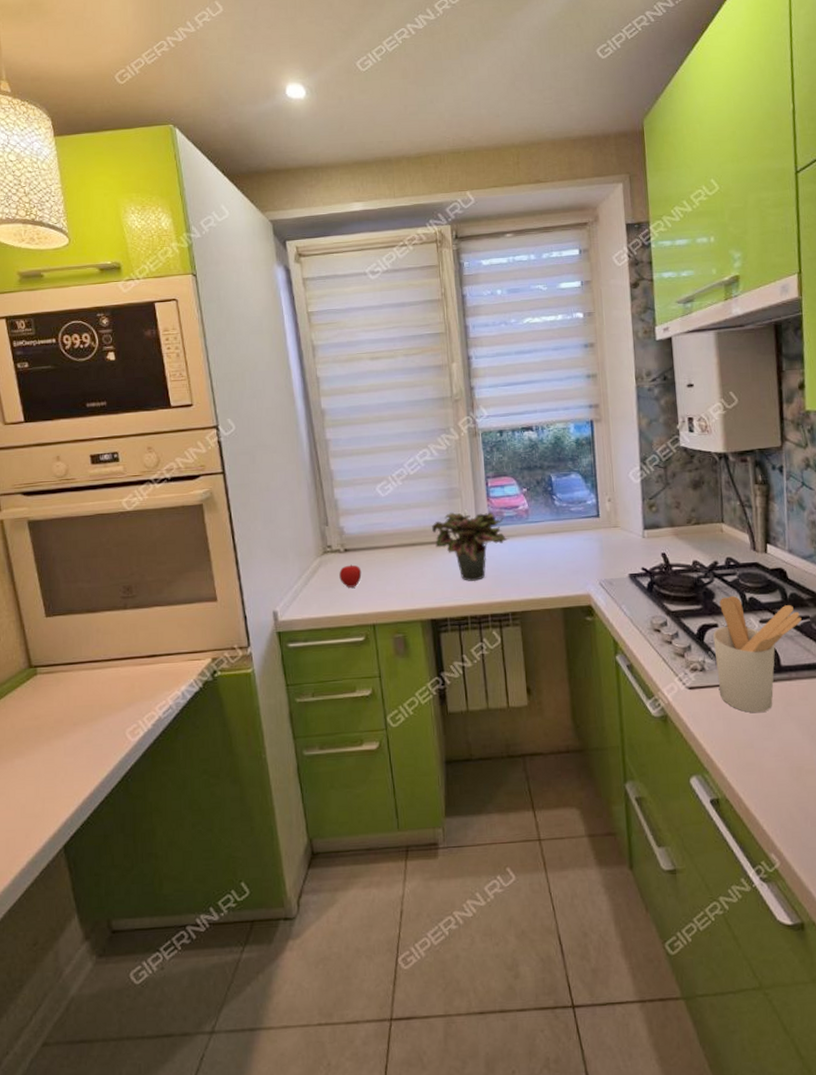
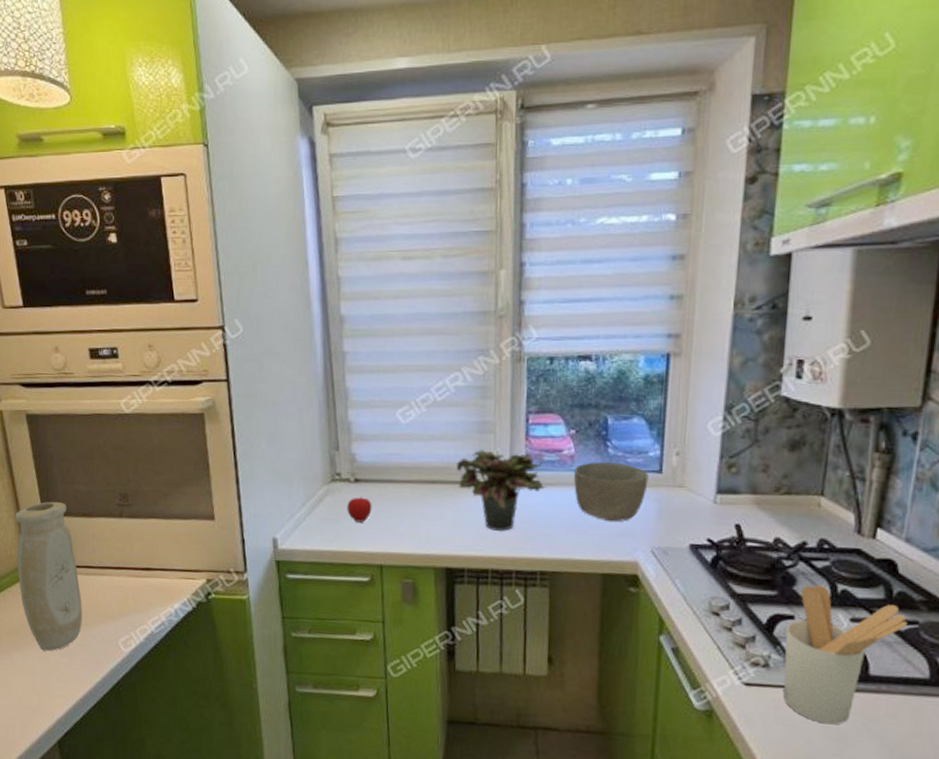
vase: none [16,601,88,753] -> present [15,501,82,652]
bowl: none [529,512,590,563] -> present [573,462,649,522]

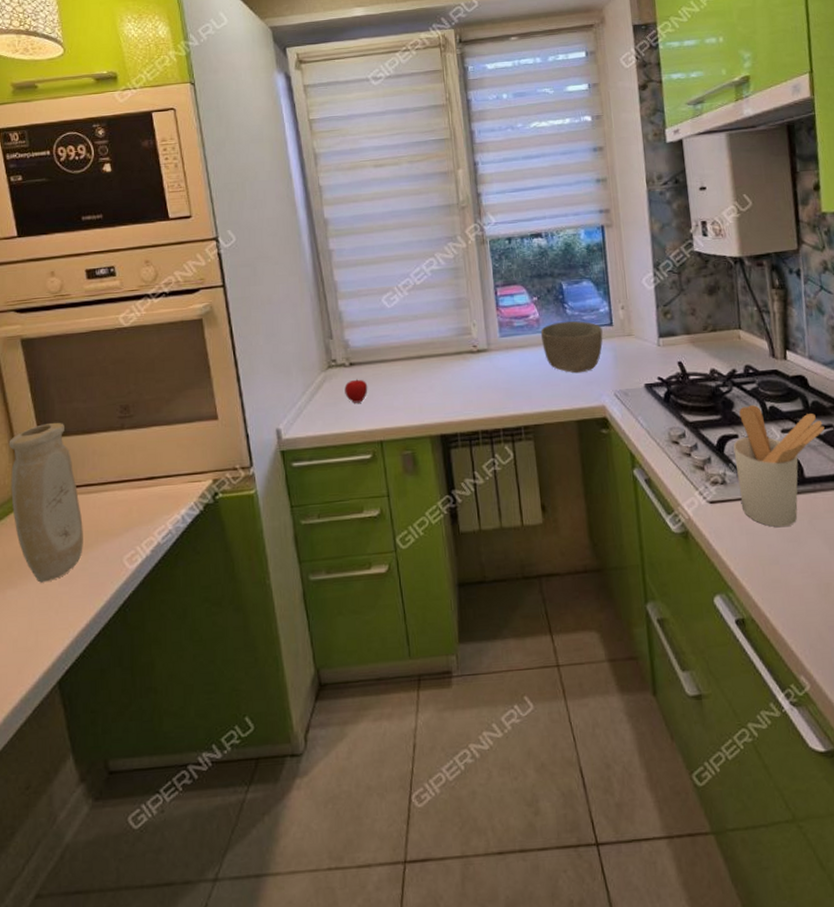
potted plant: present [457,450,548,532] -> none [440,323,521,395]

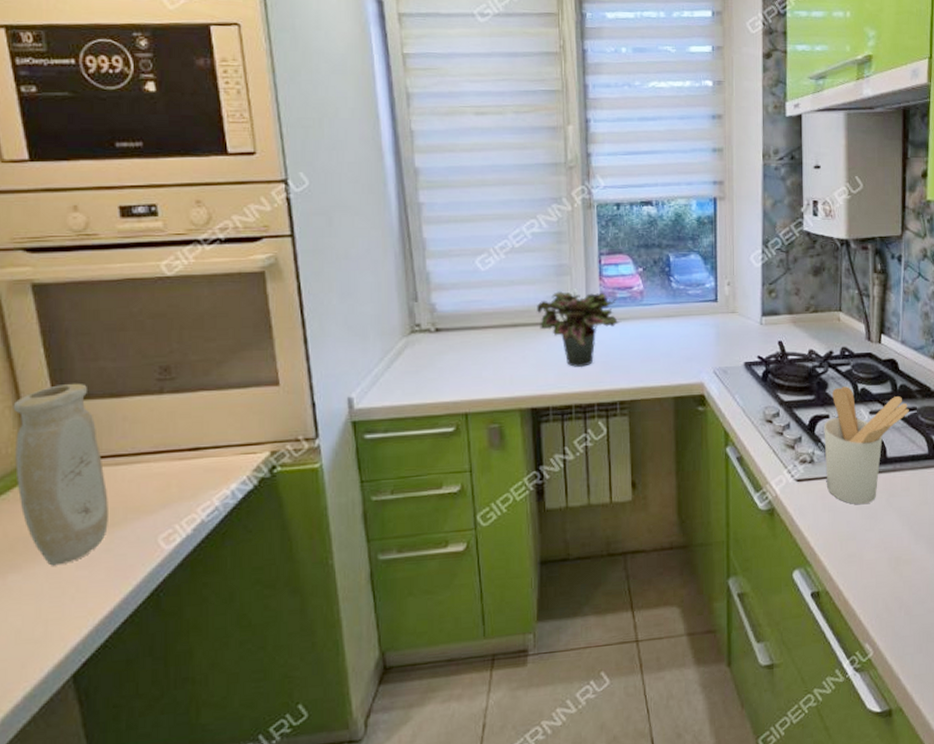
apple: present [344,379,368,403] -> none [428,346,455,372]
potted plant: none [440,323,521,395] -> present [537,291,622,368]
bowl: present [540,321,603,374] -> none [643,295,707,349]

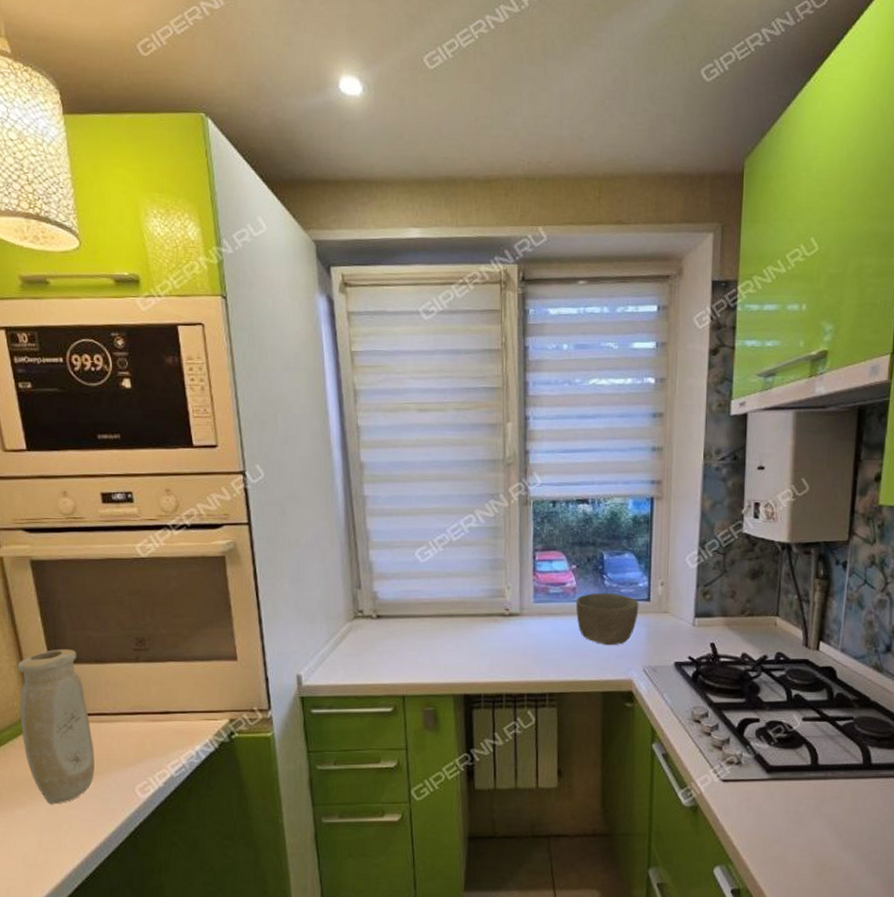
potted plant: present [537,291,622,368] -> none [472,585,554,659]
bowl: none [643,295,707,349] -> present [575,593,639,646]
utensil holder: present [824,387,909,505] -> none [753,692,845,809]

